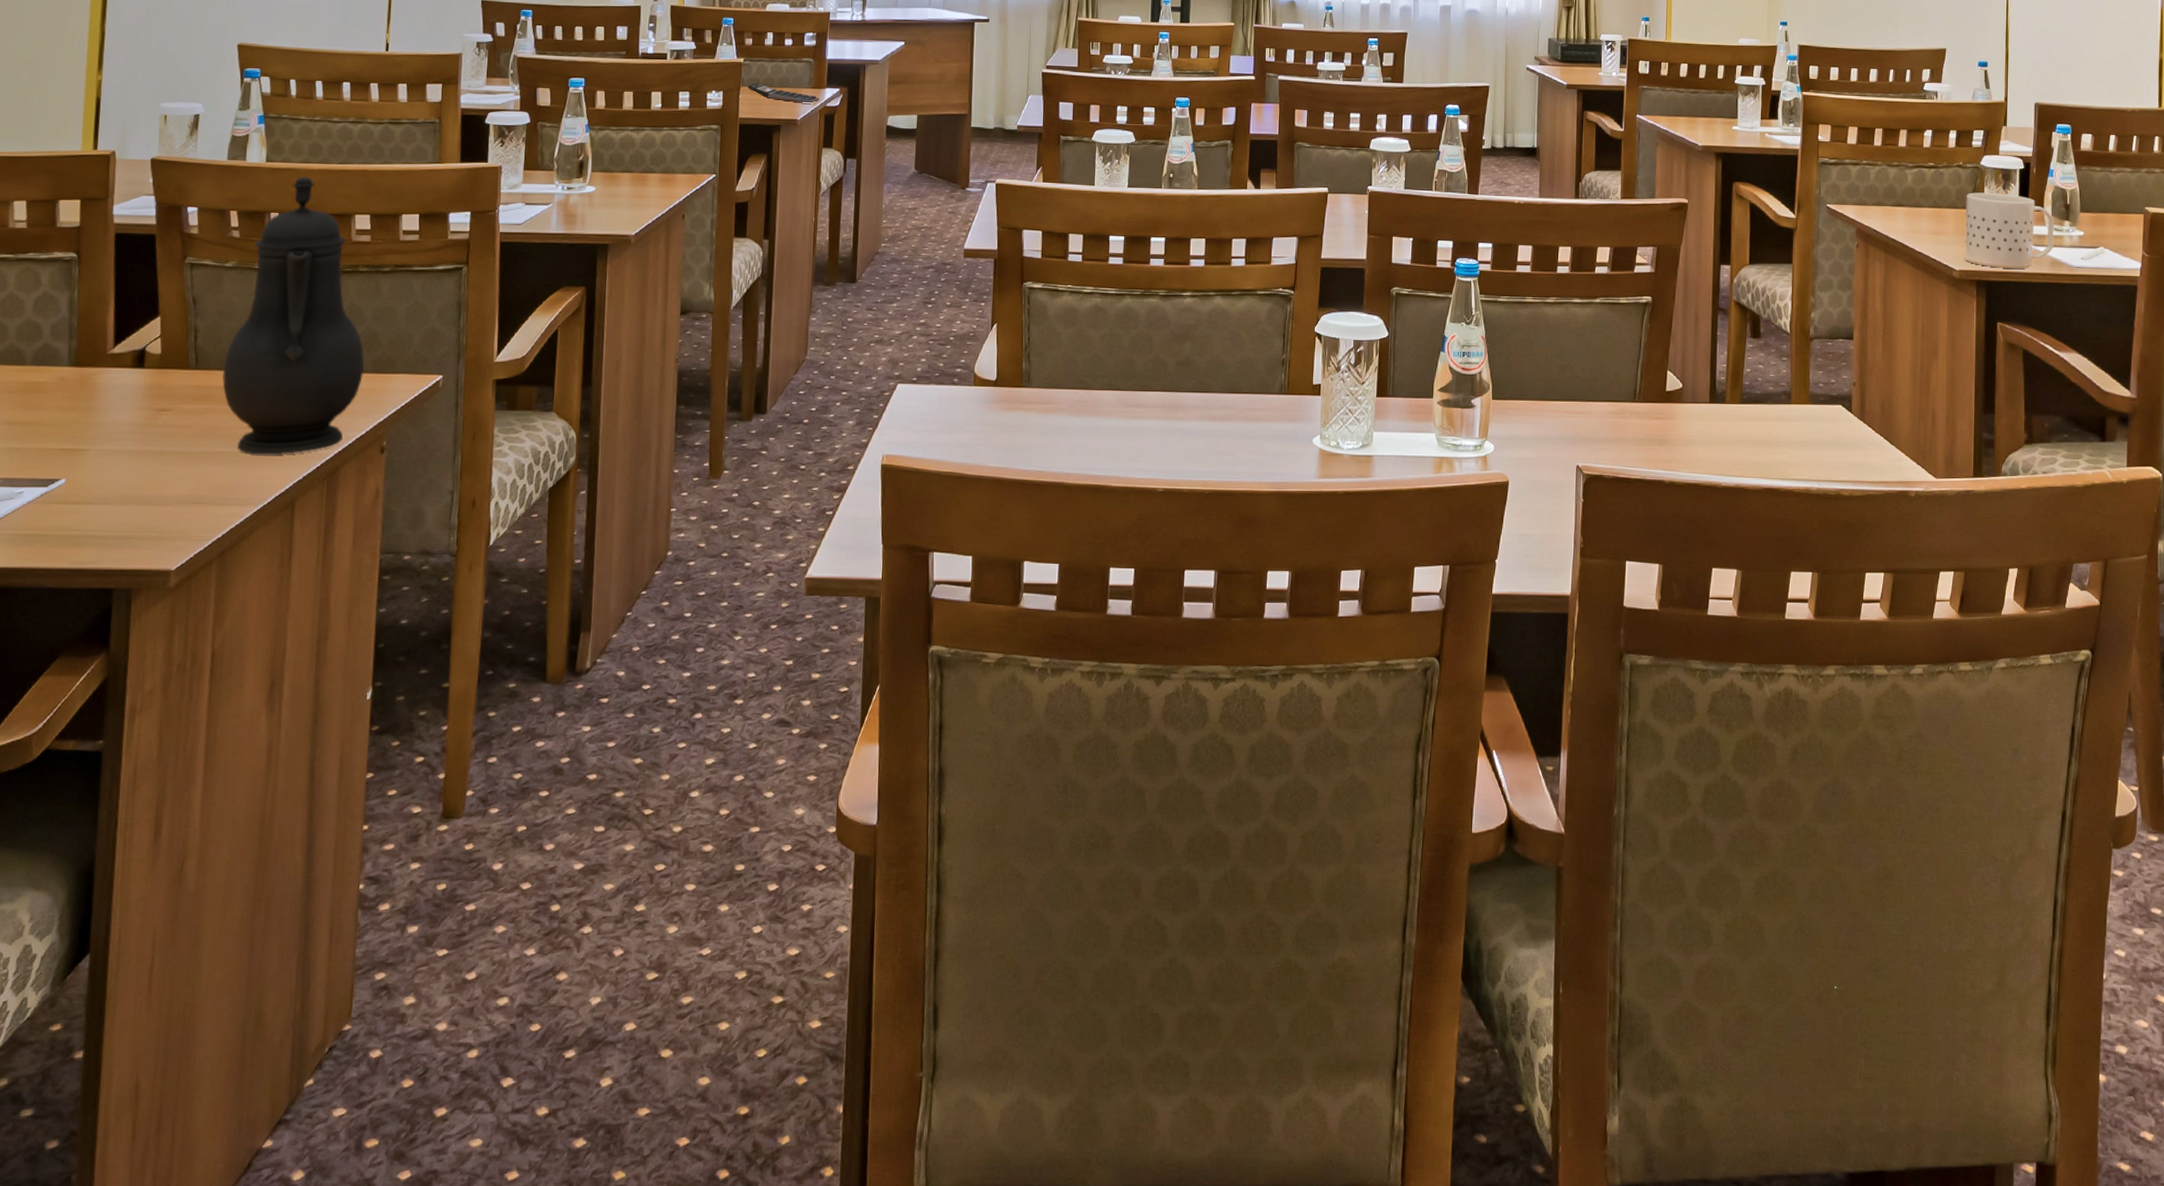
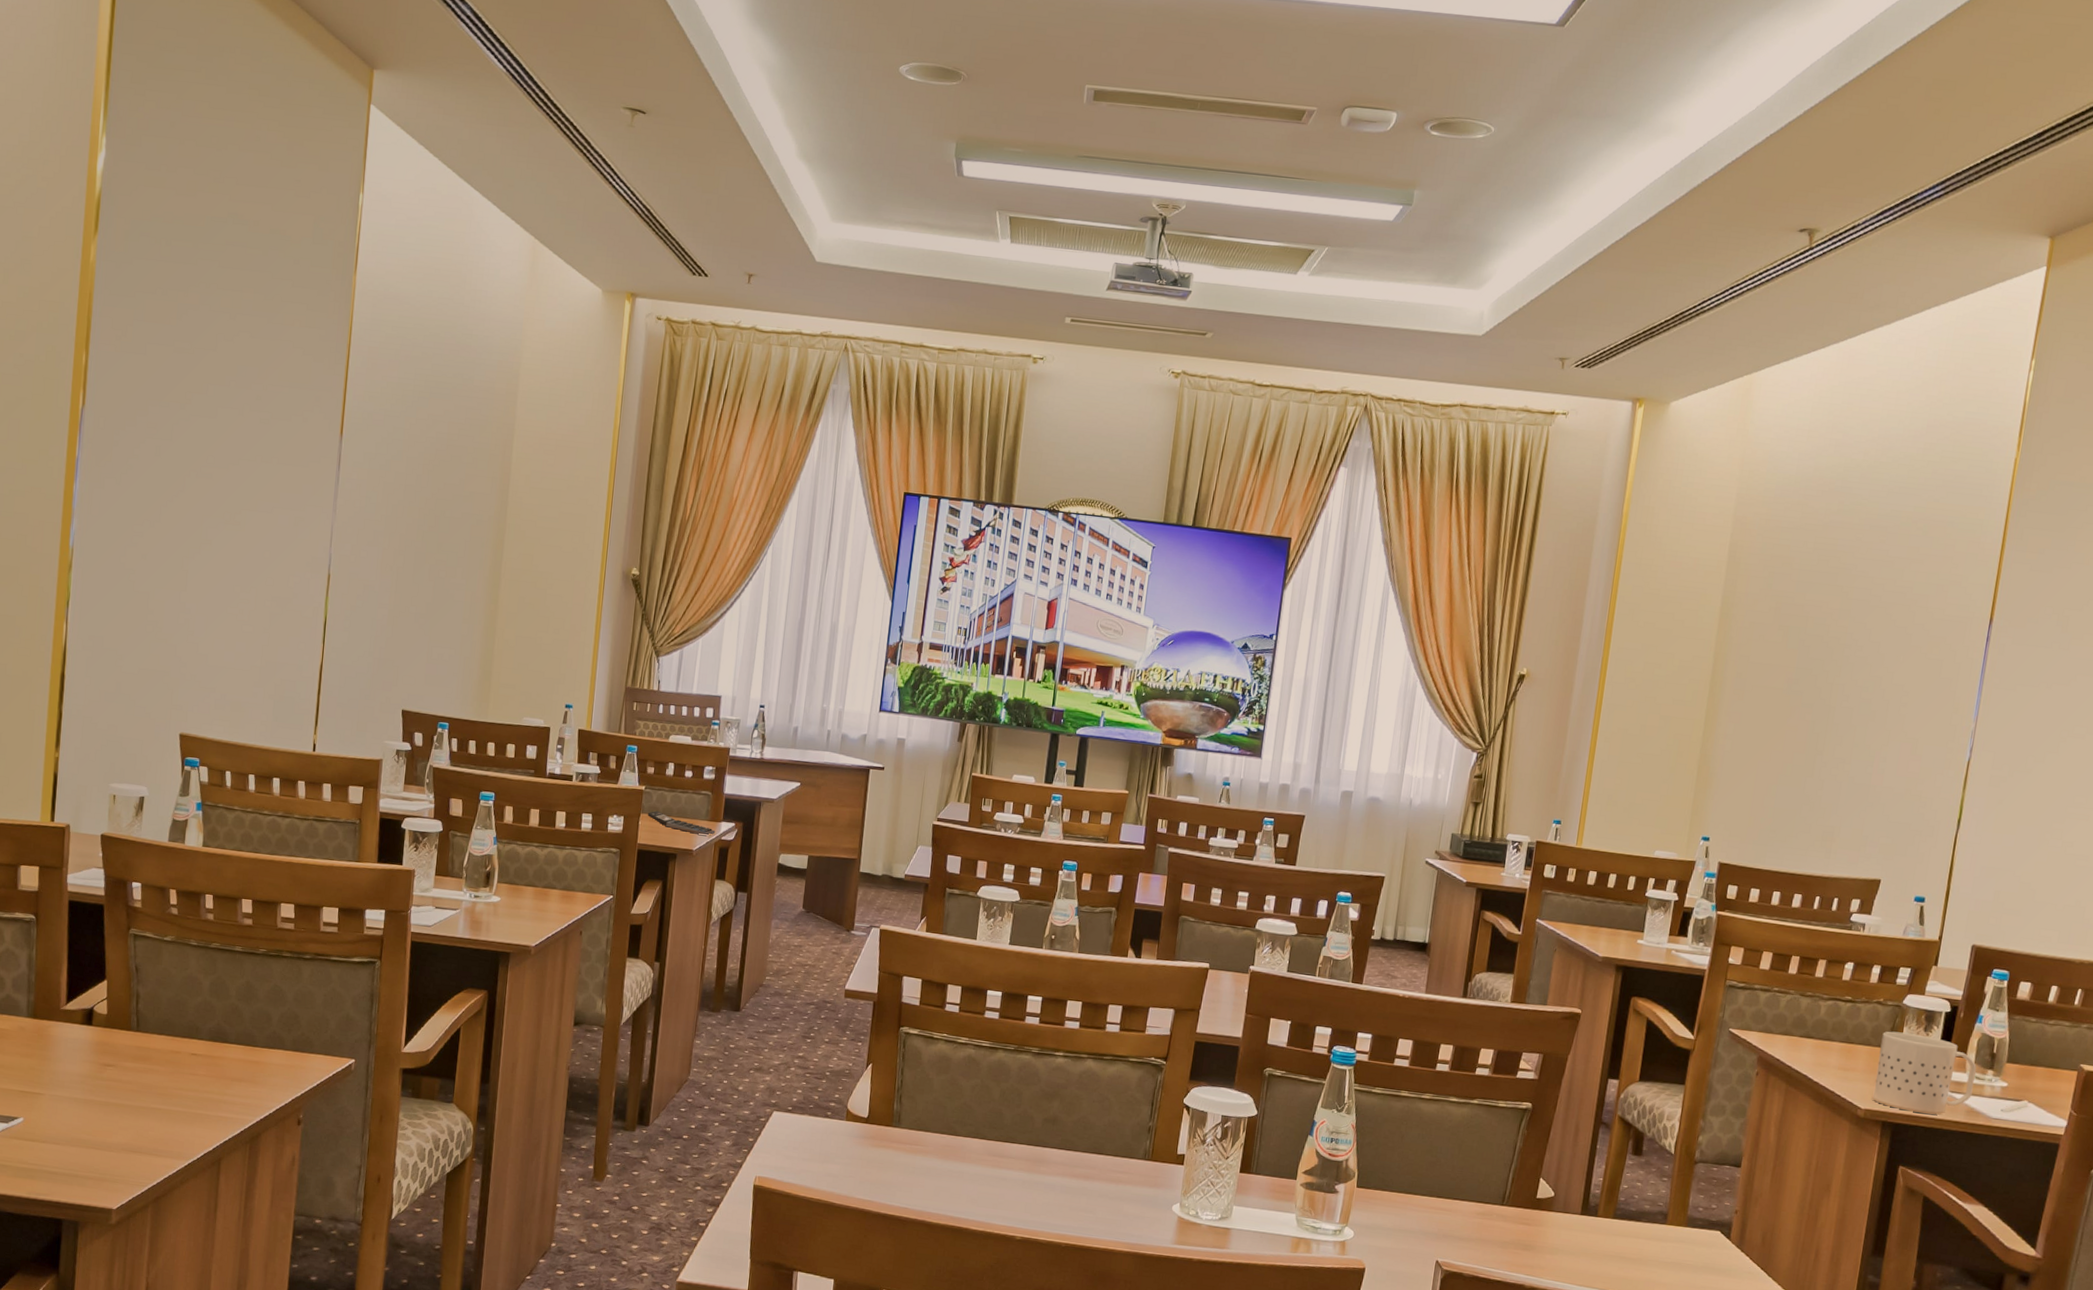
coffeepot: present [221,176,364,455] -> none [159,863,286,1117]

